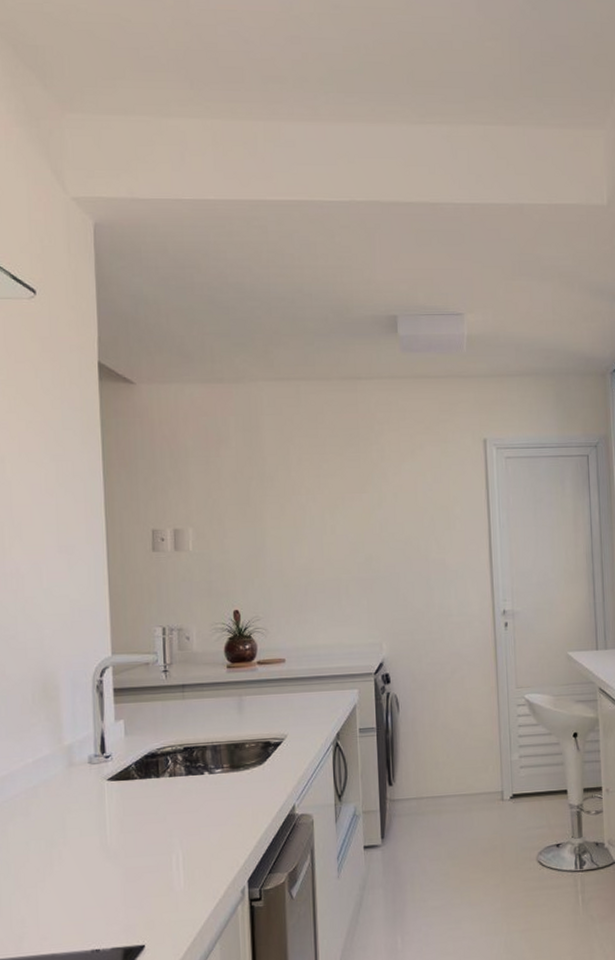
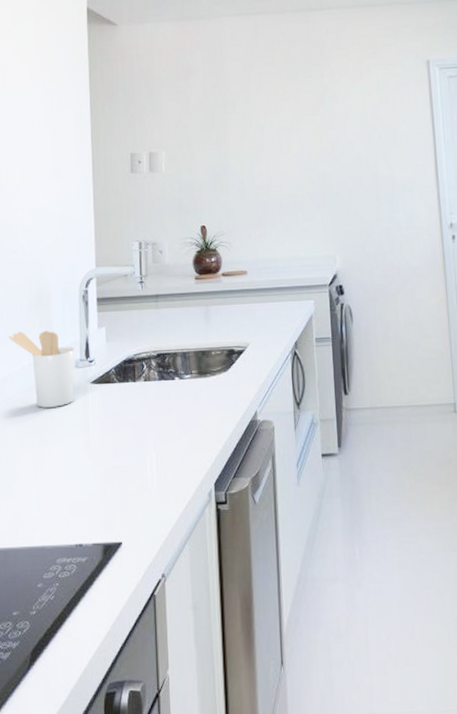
utensil holder: none [8,724,89,808] -> present [9,330,75,408]

